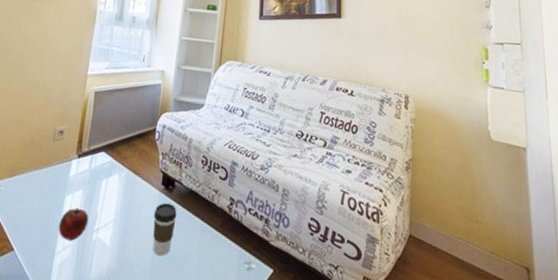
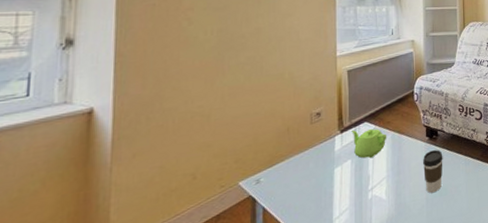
fruit: present [58,207,89,241] -> none [332,175,361,206]
teapot: none [87,158,122,193] -> present [351,129,387,159]

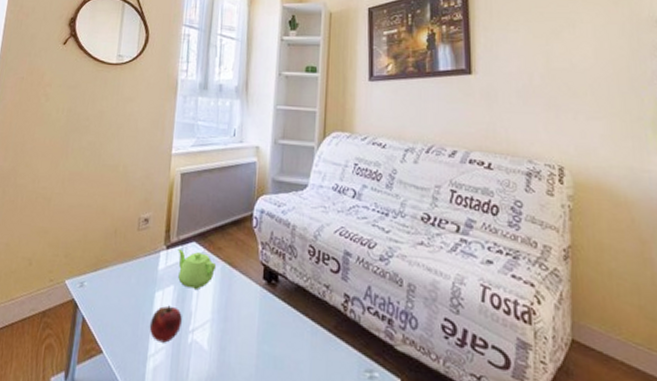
fruit: none [332,175,361,206] -> present [149,305,182,343]
coffee cup: present [423,150,443,193] -> none [255,300,283,362]

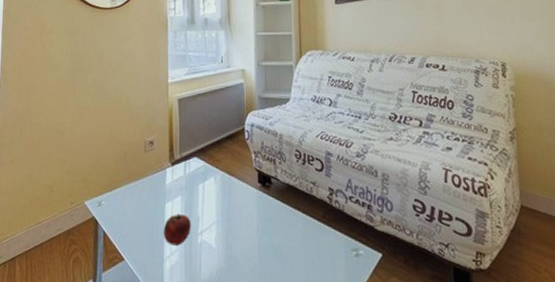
teapot: present [178,249,217,289] -> none [182,165,217,197]

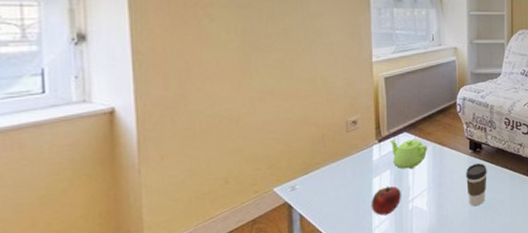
teapot: none [182,165,217,197] -> present [390,139,428,169]
coffee cup: none [255,200,278,252] -> present [466,163,487,207]

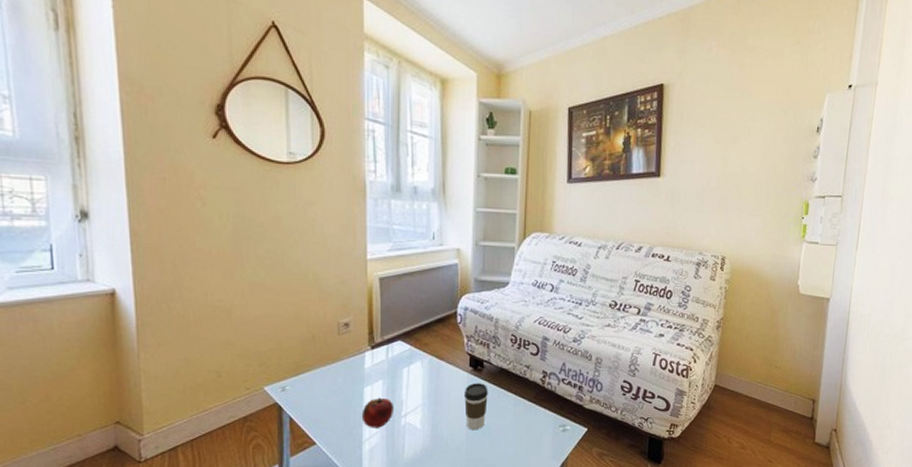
teapot: present [390,139,428,169] -> none [383,348,424,381]

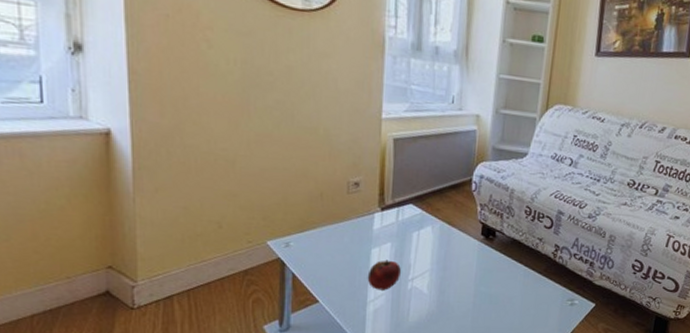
coffee cup: present [464,383,488,430] -> none [473,252,499,299]

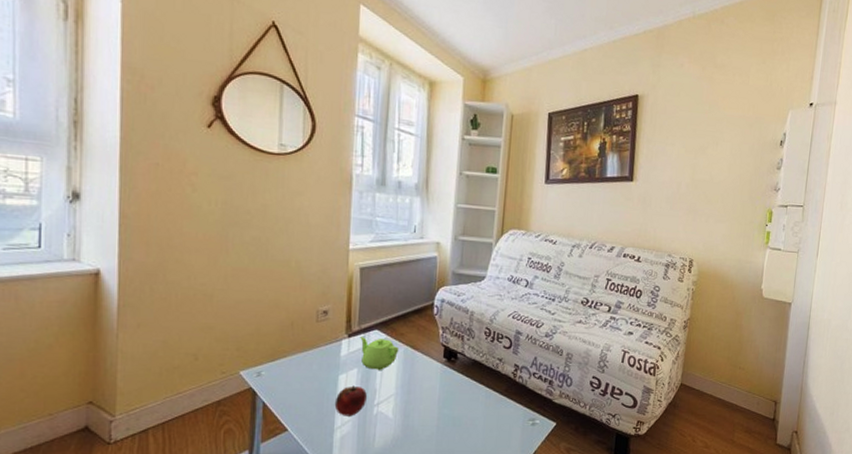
teapot: none [394,211,435,245] -> present [360,337,399,370]

